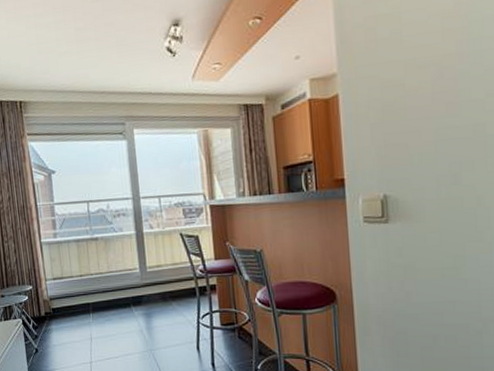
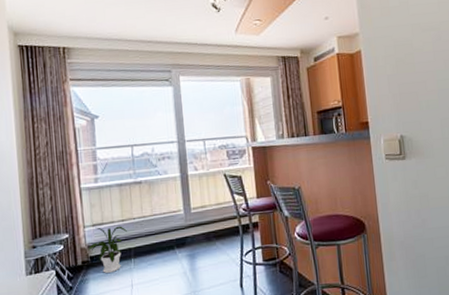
house plant: none [50,281,85,326] -> present [88,226,127,274]

